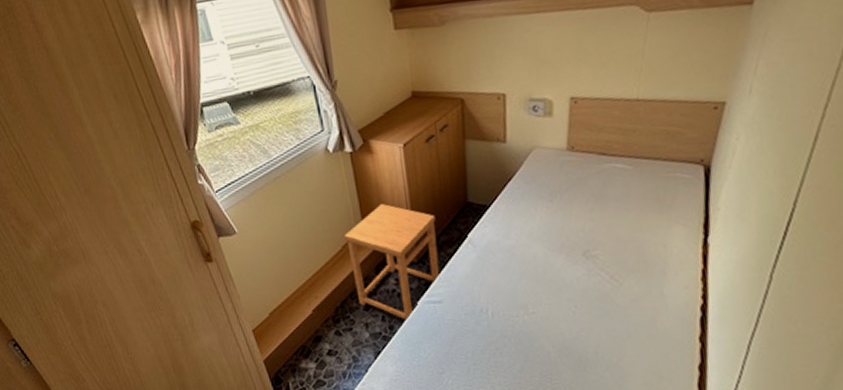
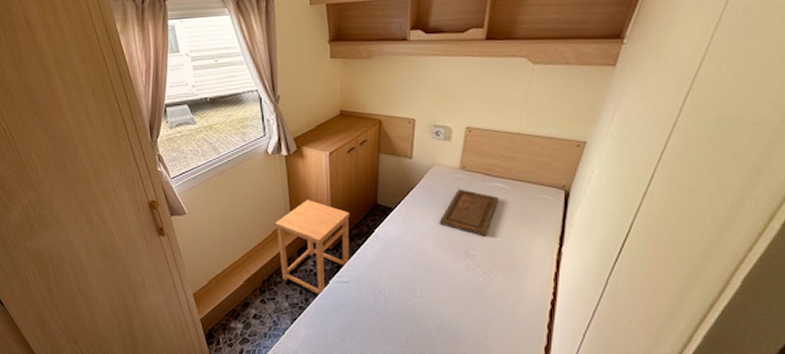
tray: none [547,174,621,232] -> present [439,189,499,236]

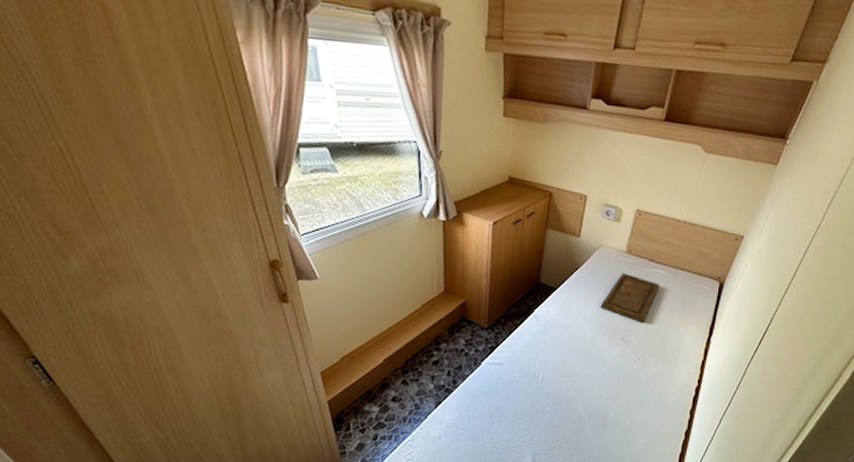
side table: present [275,200,350,294] -> none [425,273,510,376]

